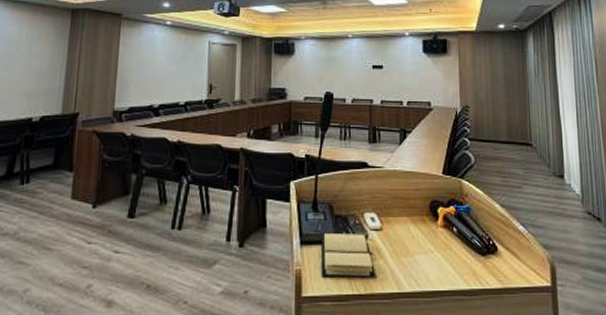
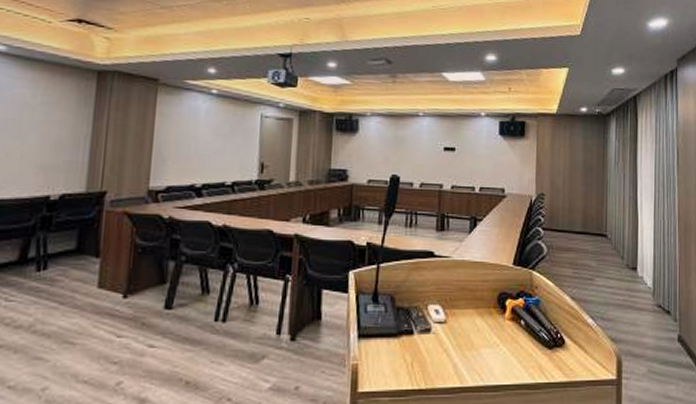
book: present [321,234,376,279] -> none [379,326,438,373]

